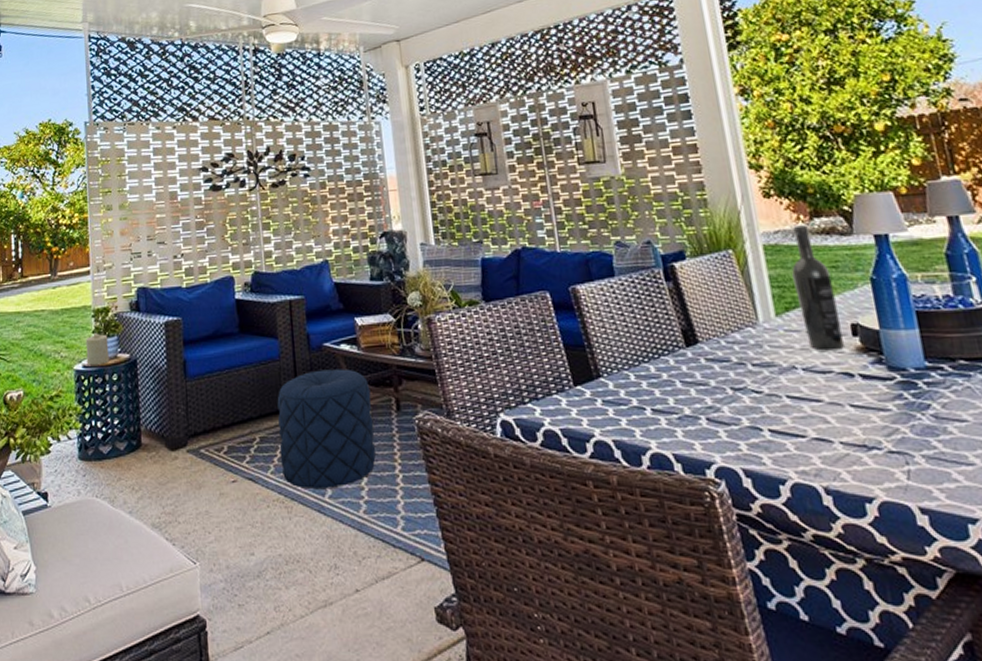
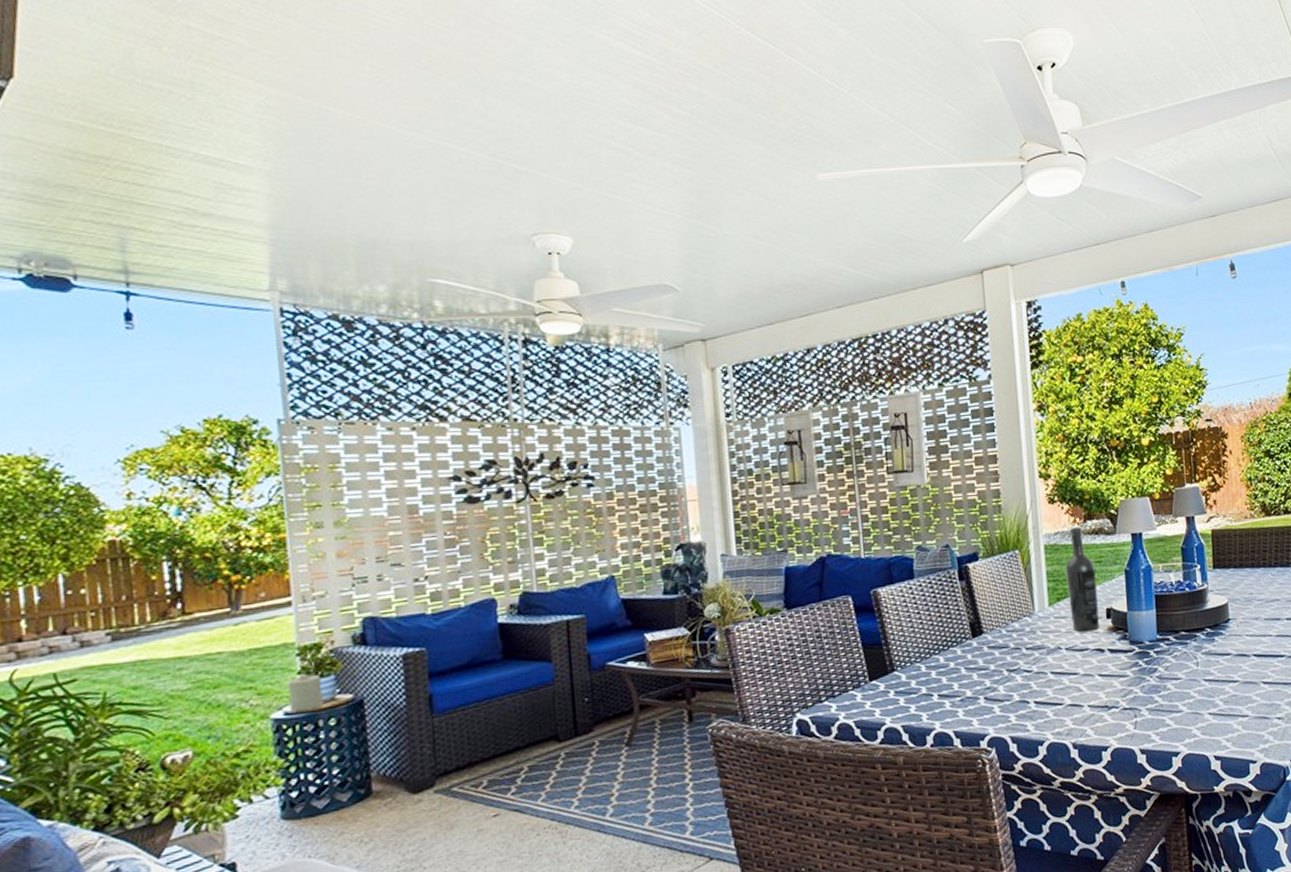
pouf: present [277,369,376,489] -> none [550,686,665,811]

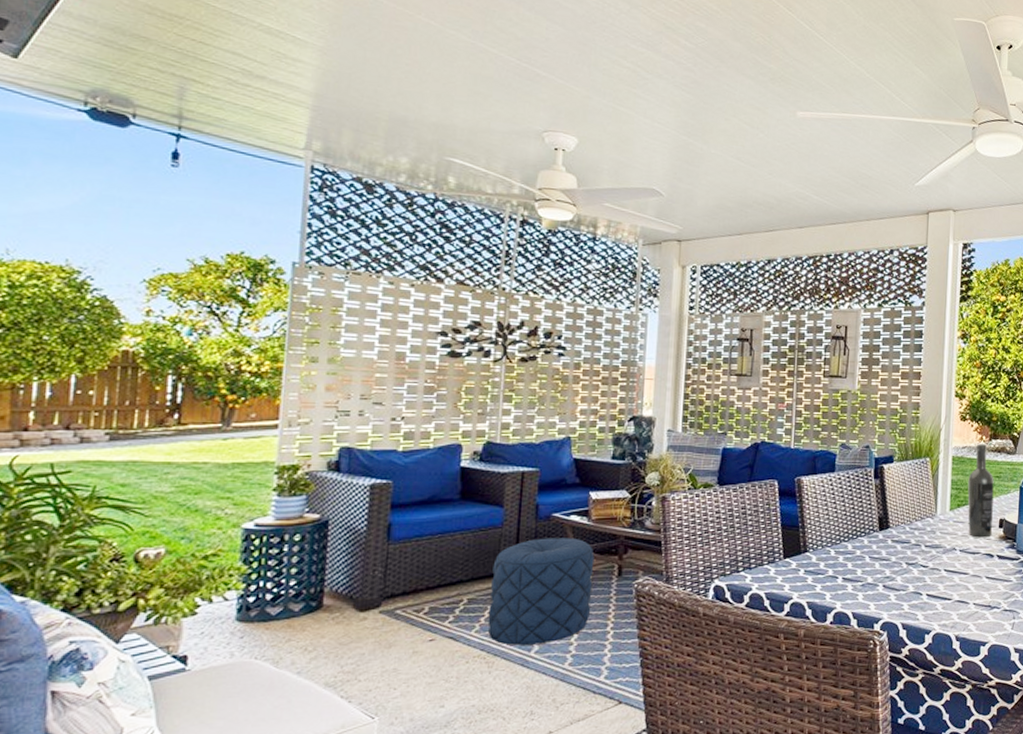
candle: present [287,673,324,712] -> none [261,491,294,524]
pouf: none [550,686,665,811] -> present [487,538,595,645]

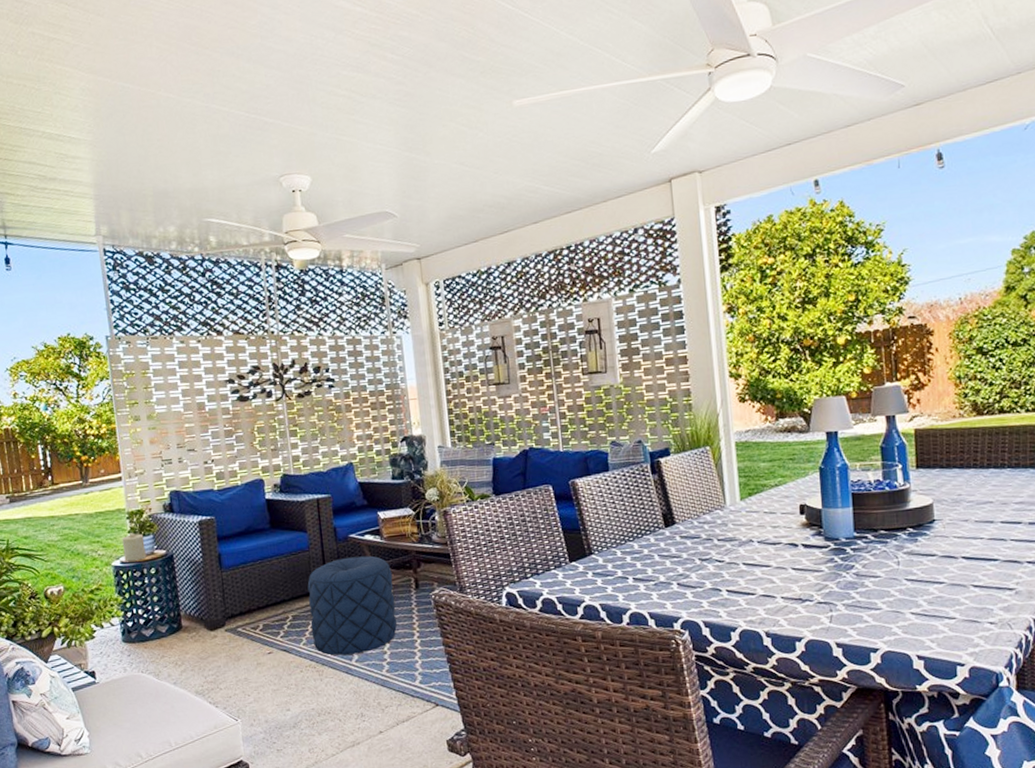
candle: none [261,491,294,524] -> present [122,533,146,561]
wine bottle: present [967,444,994,538] -> none [757,425,792,527]

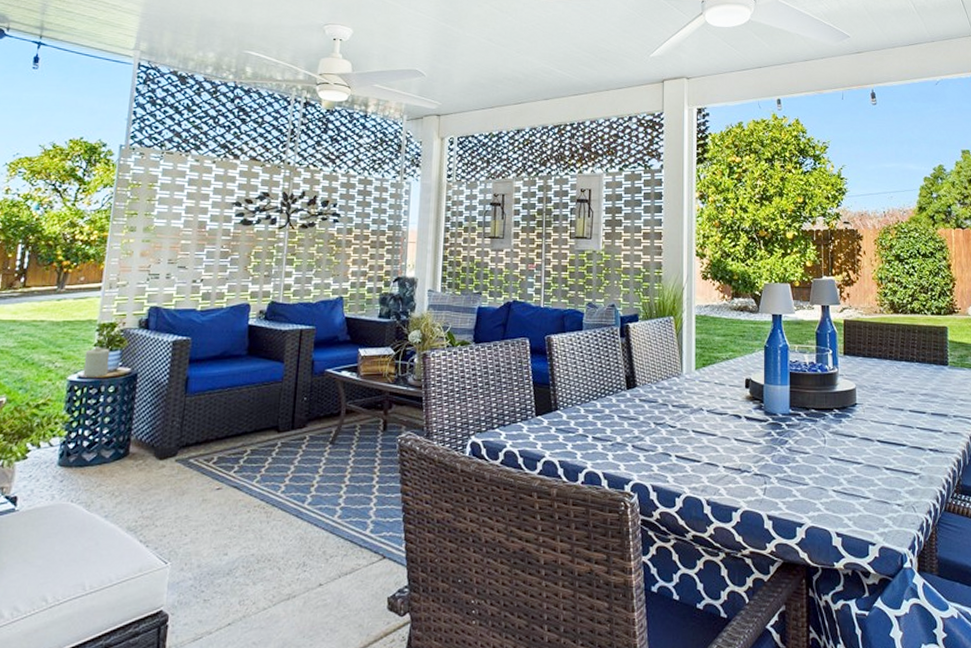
pouf: present [307,555,398,656] -> none [267,392,363,496]

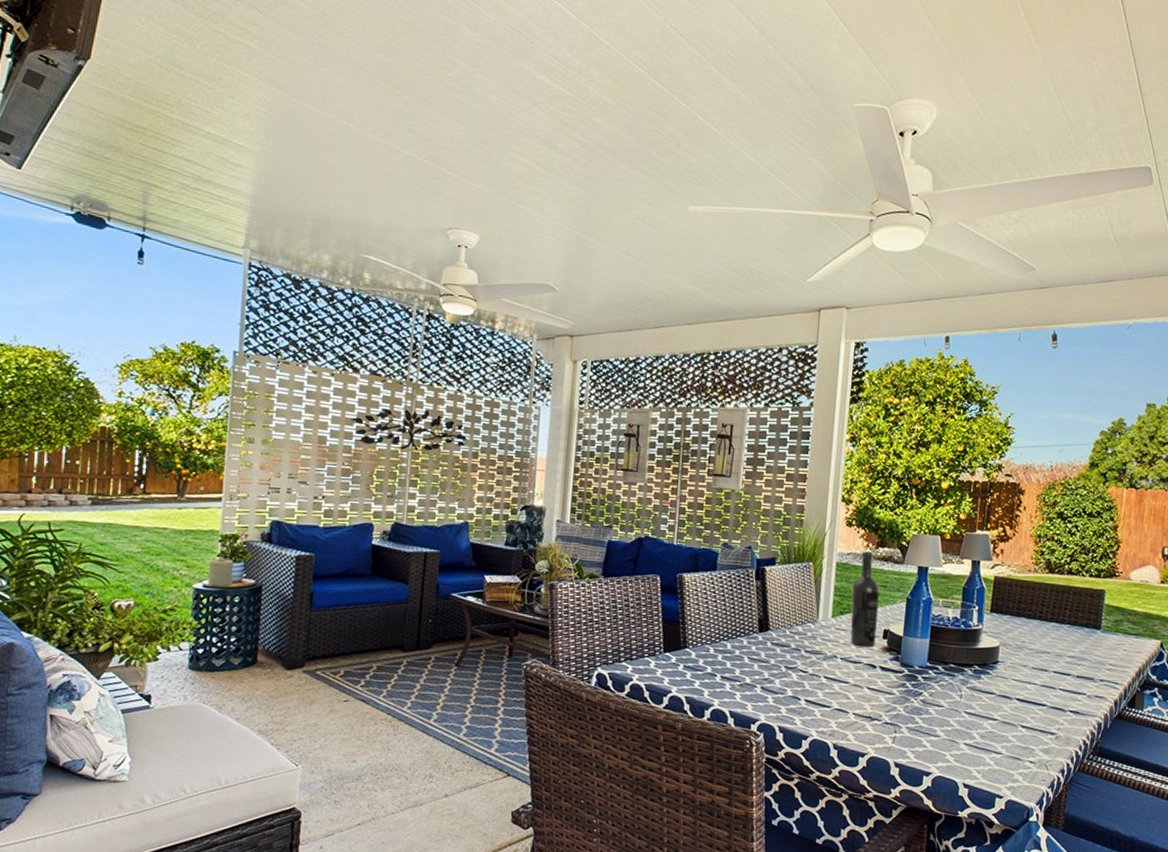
wine bottle: none [712,303,738,398] -> present [850,551,880,648]

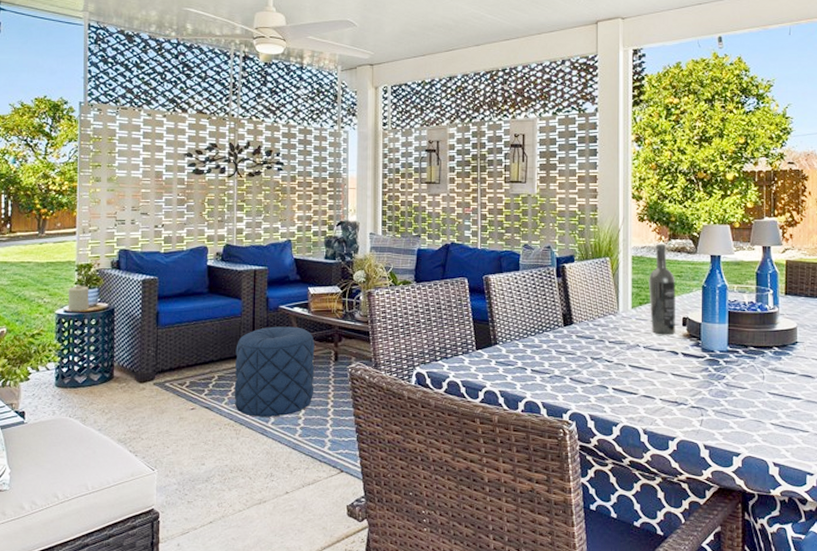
pouf: none [393,615,488,714] -> present [234,326,315,417]

